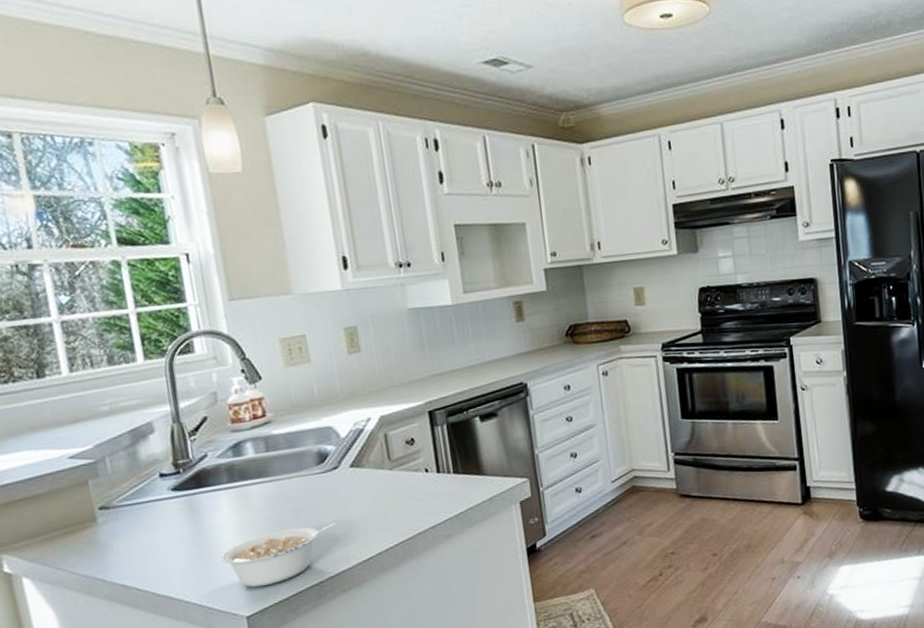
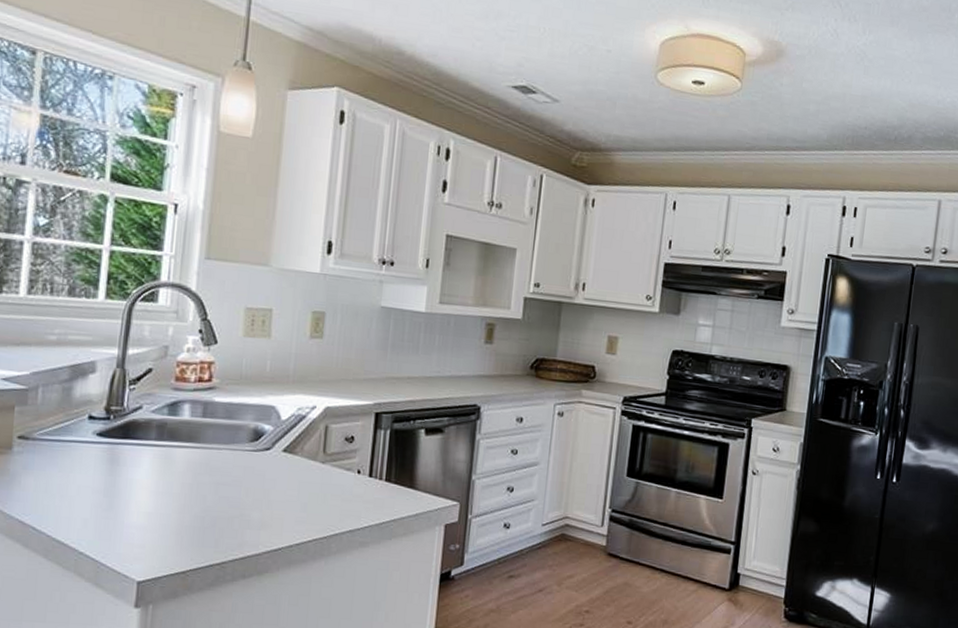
legume: present [221,520,336,588] -> none [127,500,255,554]

